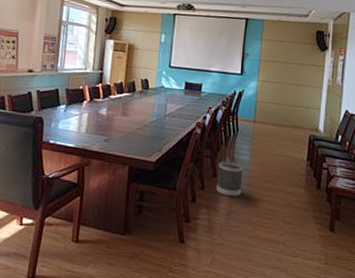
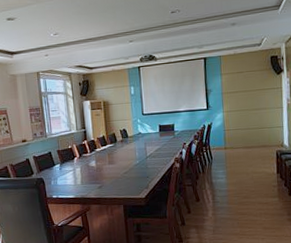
wastebasket: present [217,161,244,197] -> none [200,186,224,216]

